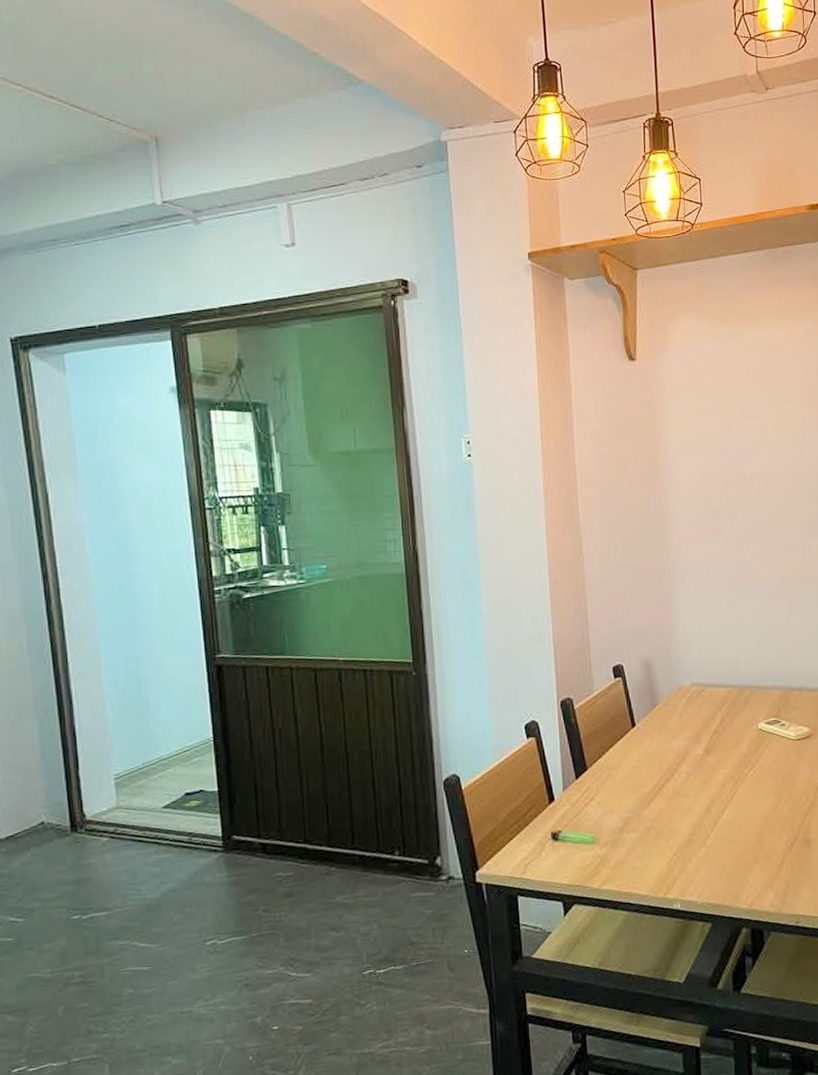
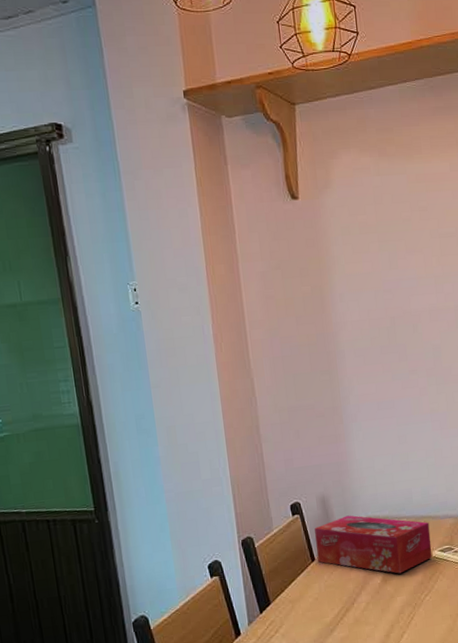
tissue box: none [637,680,758,745] -> present [315,515,433,574]

